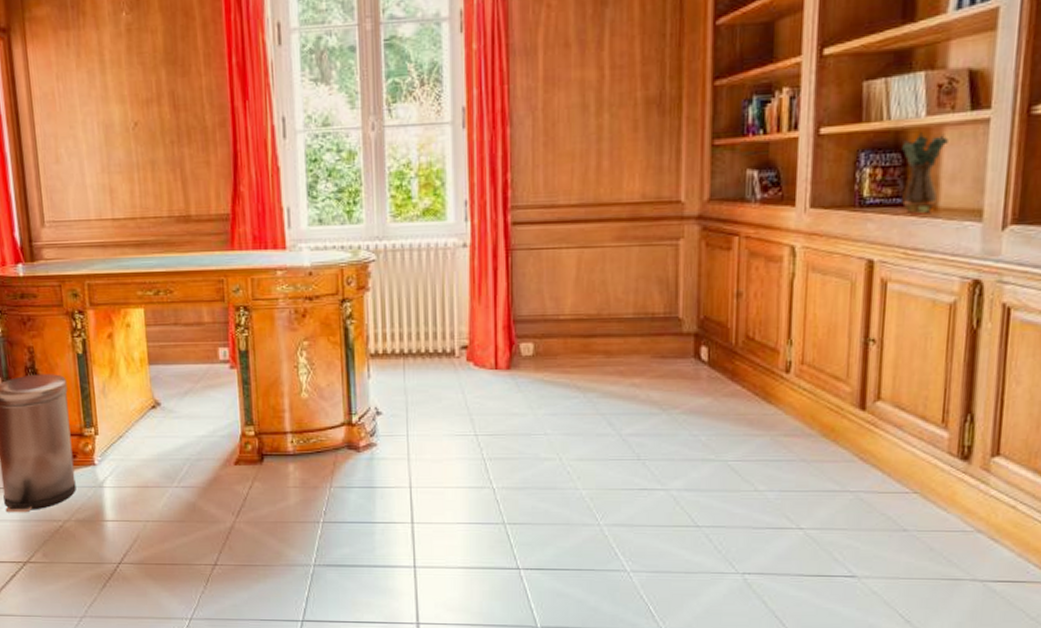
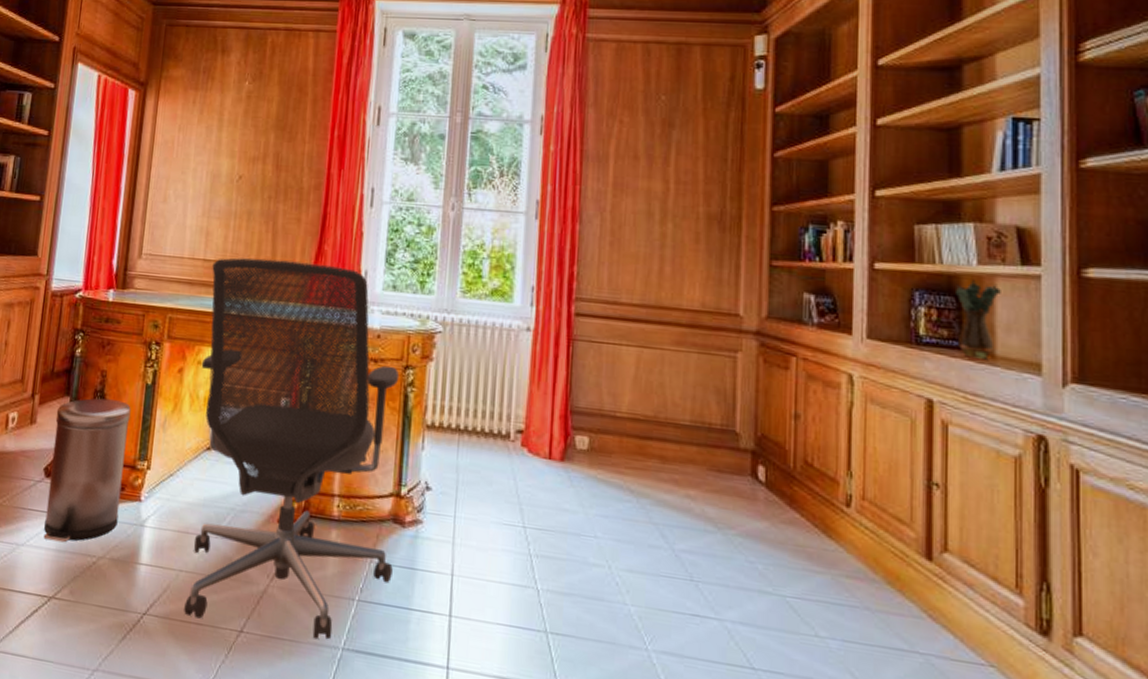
office chair: none [123,206,353,561] -> present [184,257,400,640]

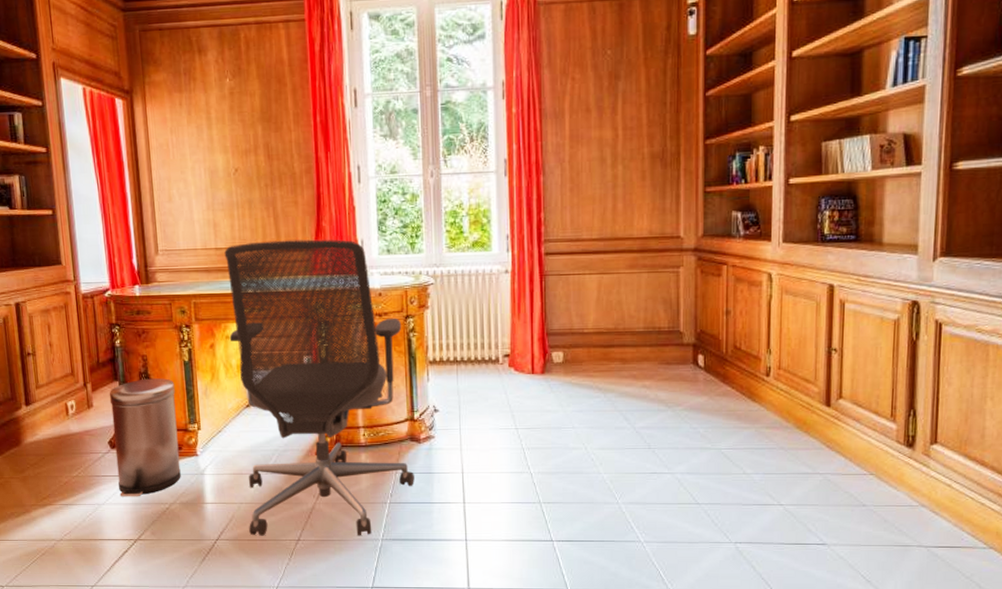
vase: present [956,280,1001,360] -> none [854,183,889,247]

